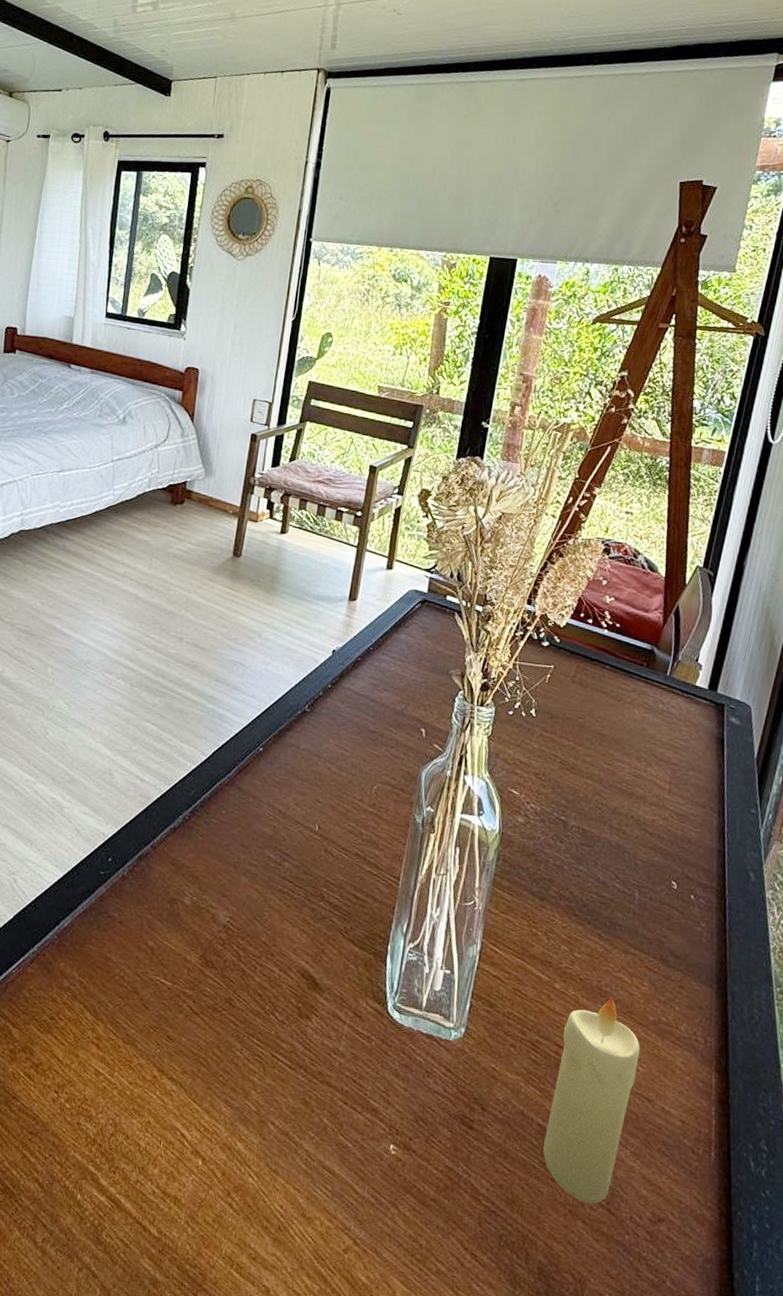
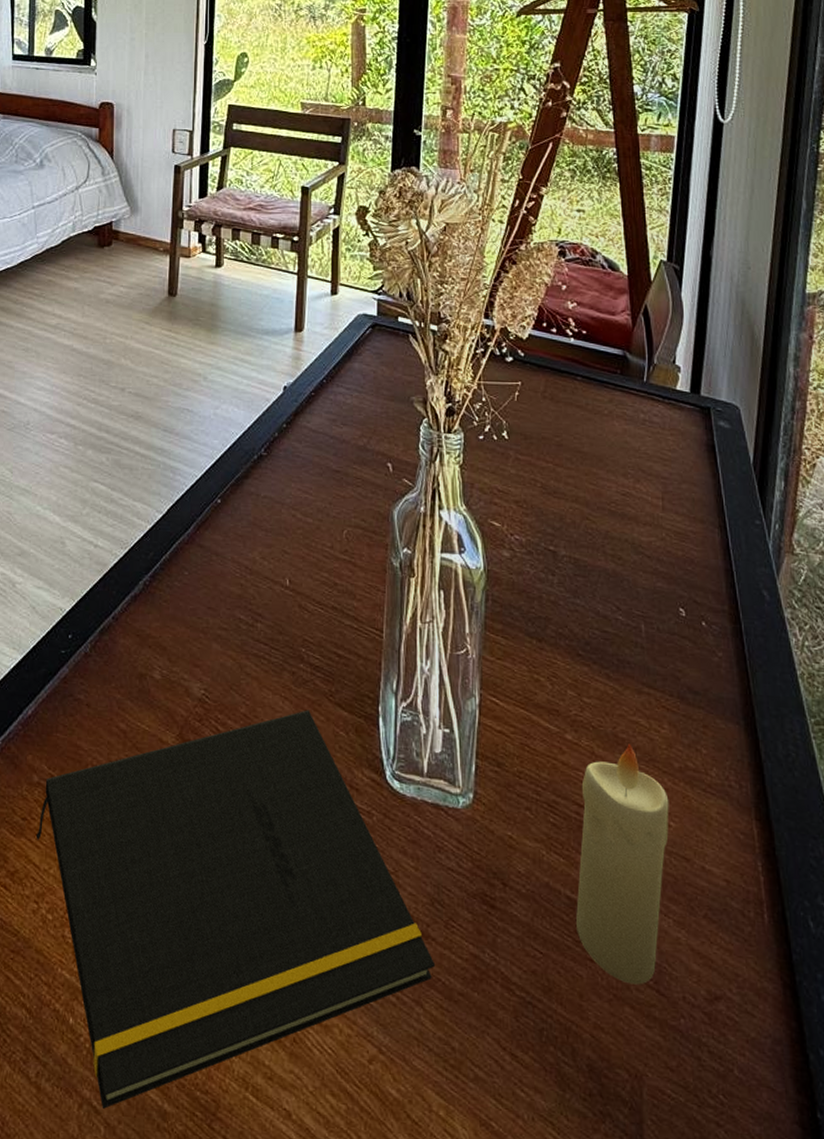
notepad: none [61,943,414,1274] -> present [35,709,436,1109]

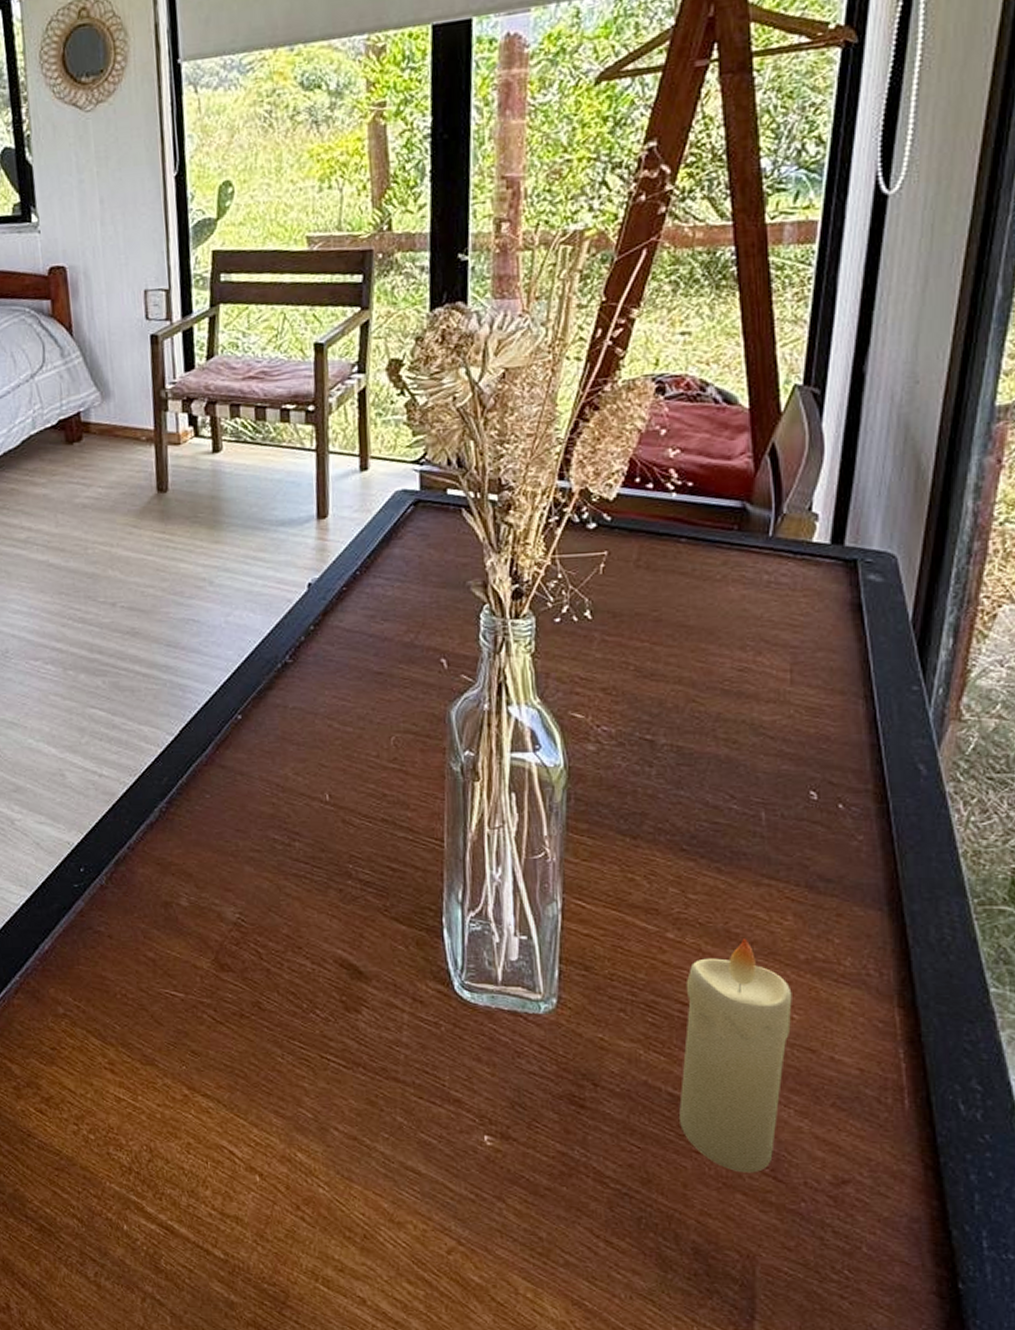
notepad: present [35,709,436,1109] -> none [67,926,518,1301]

